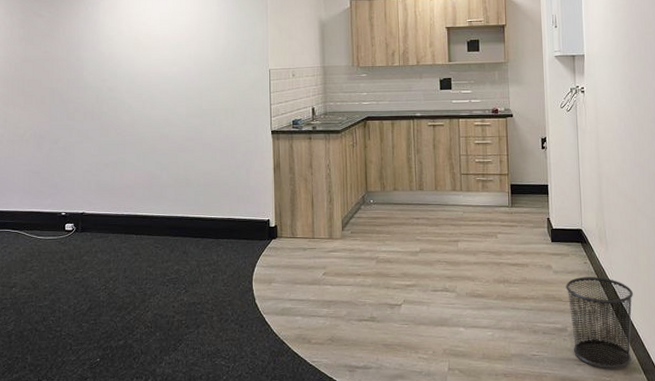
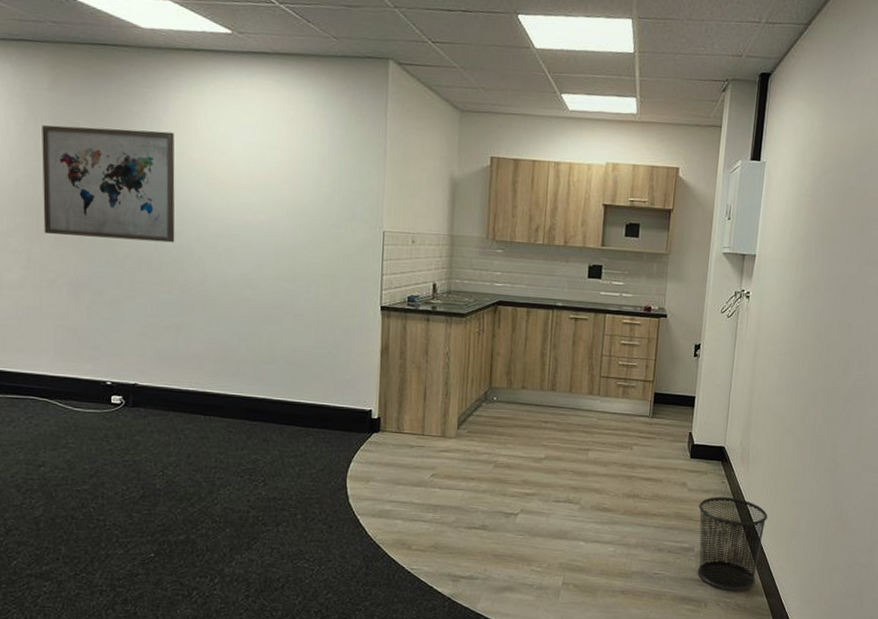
wall art: none [15,12,111,99] -> present [42,125,175,243]

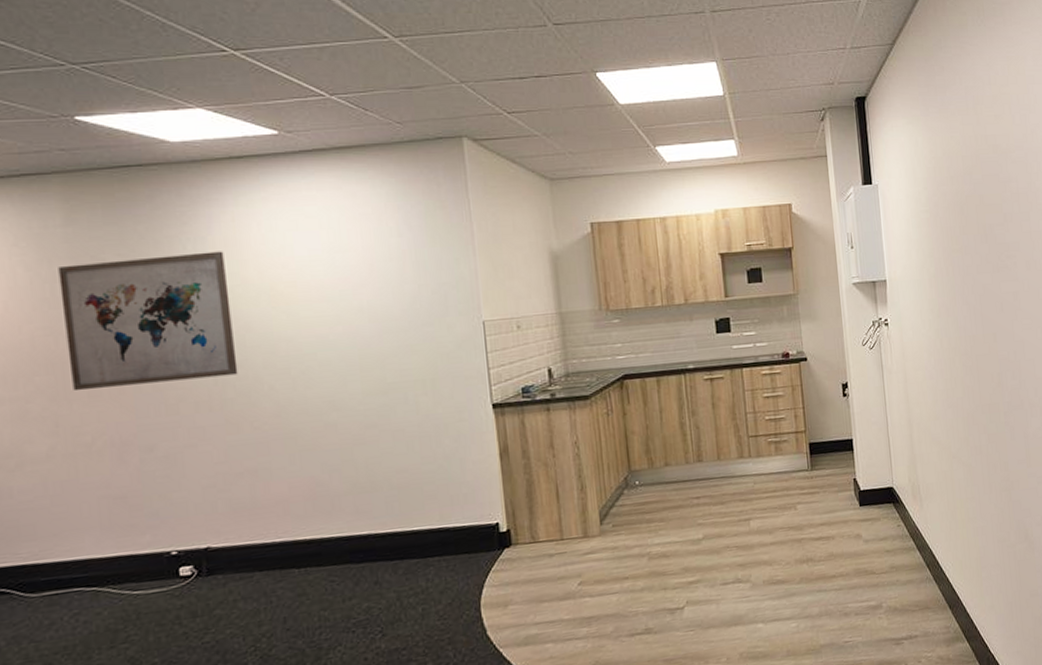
waste bin: present [698,497,768,591] -> none [878,539,954,644]

